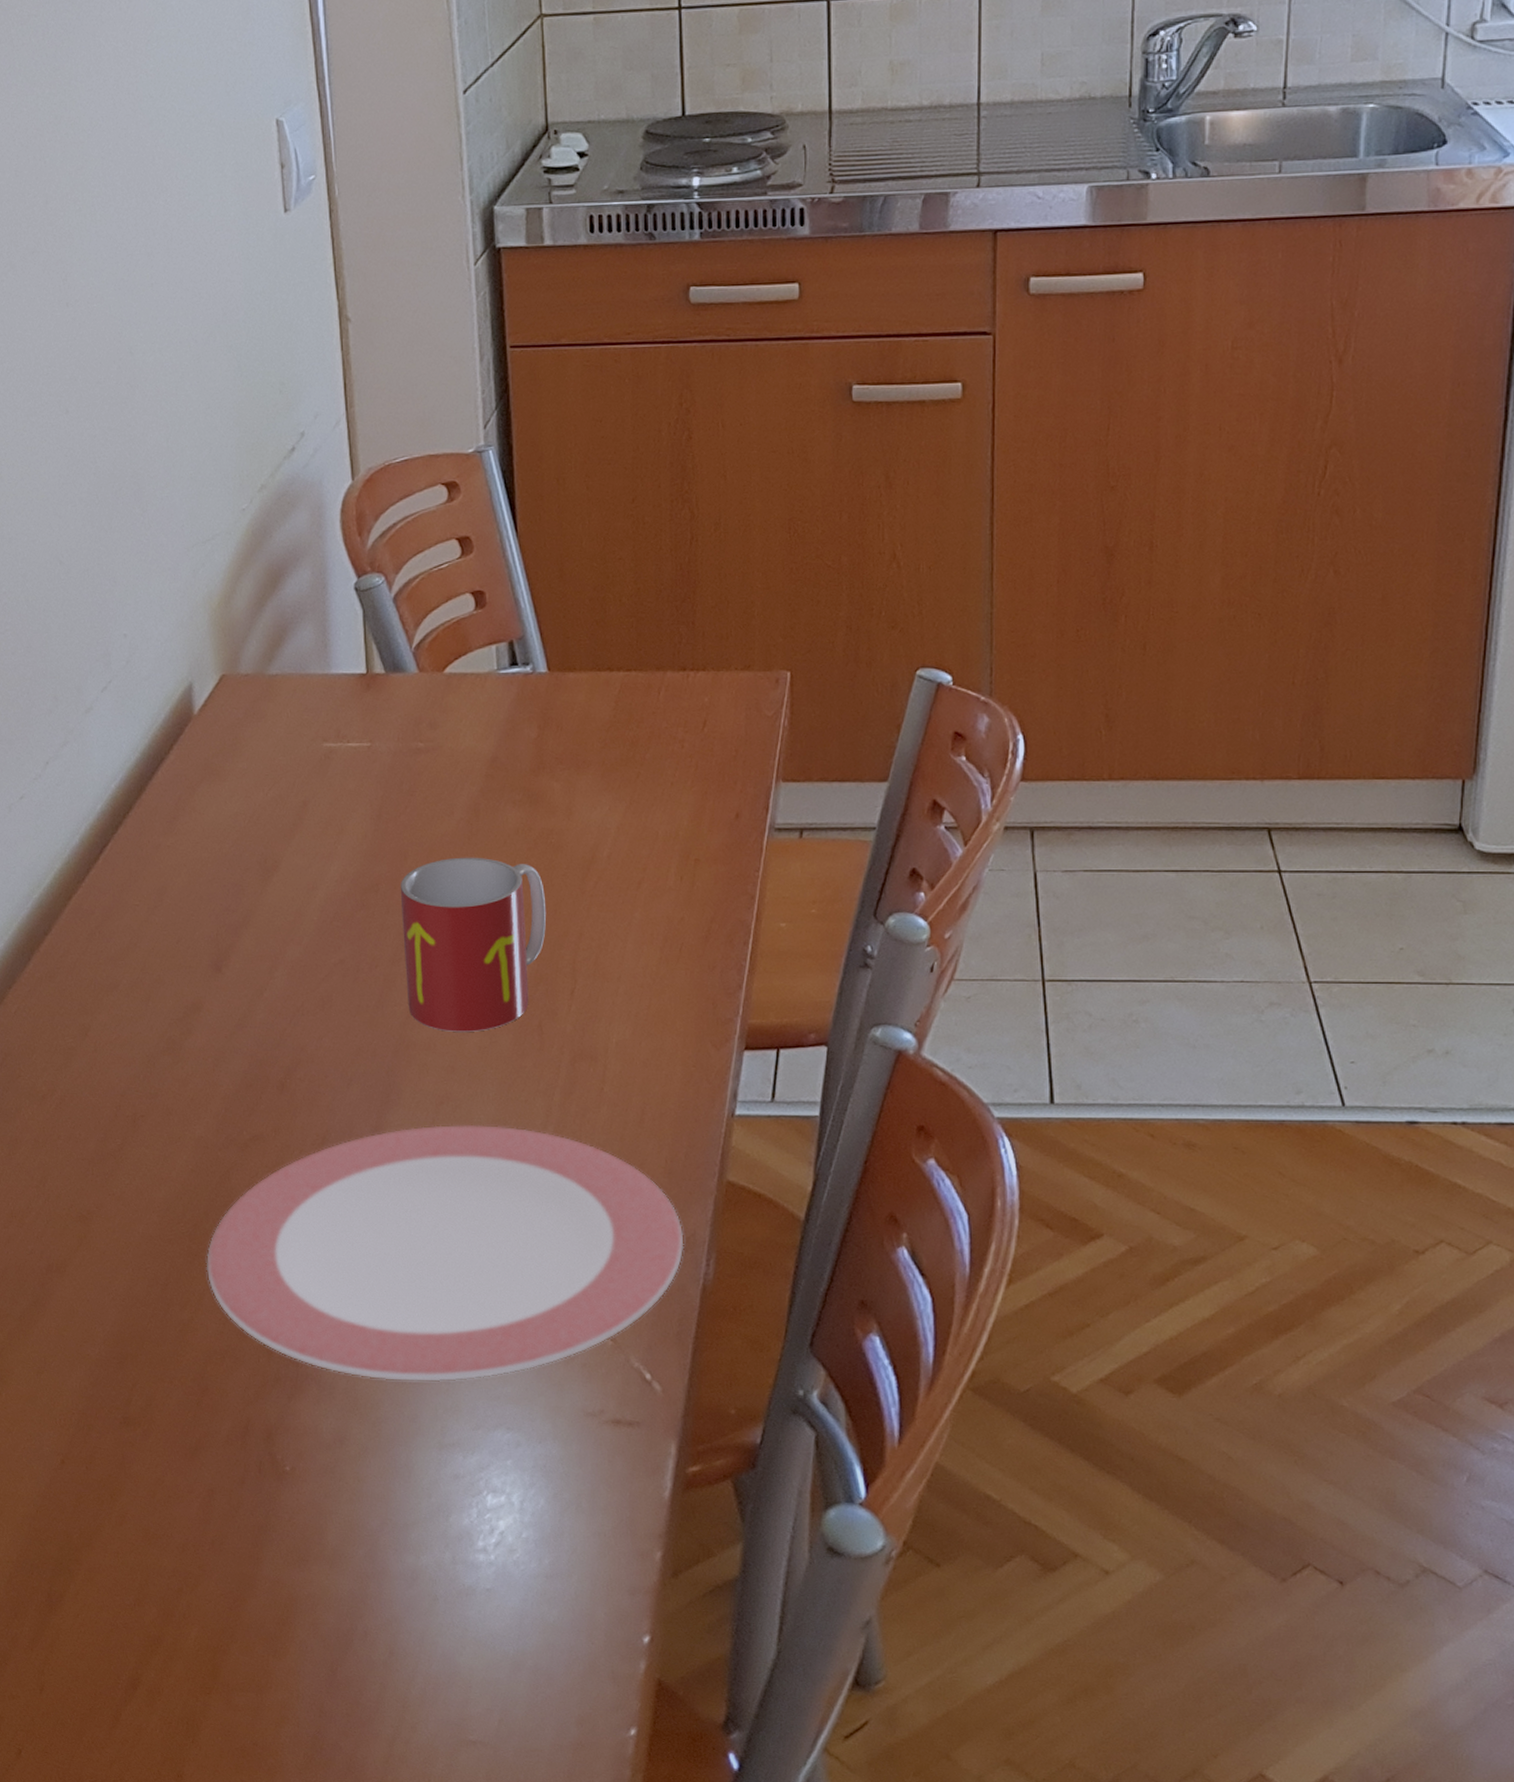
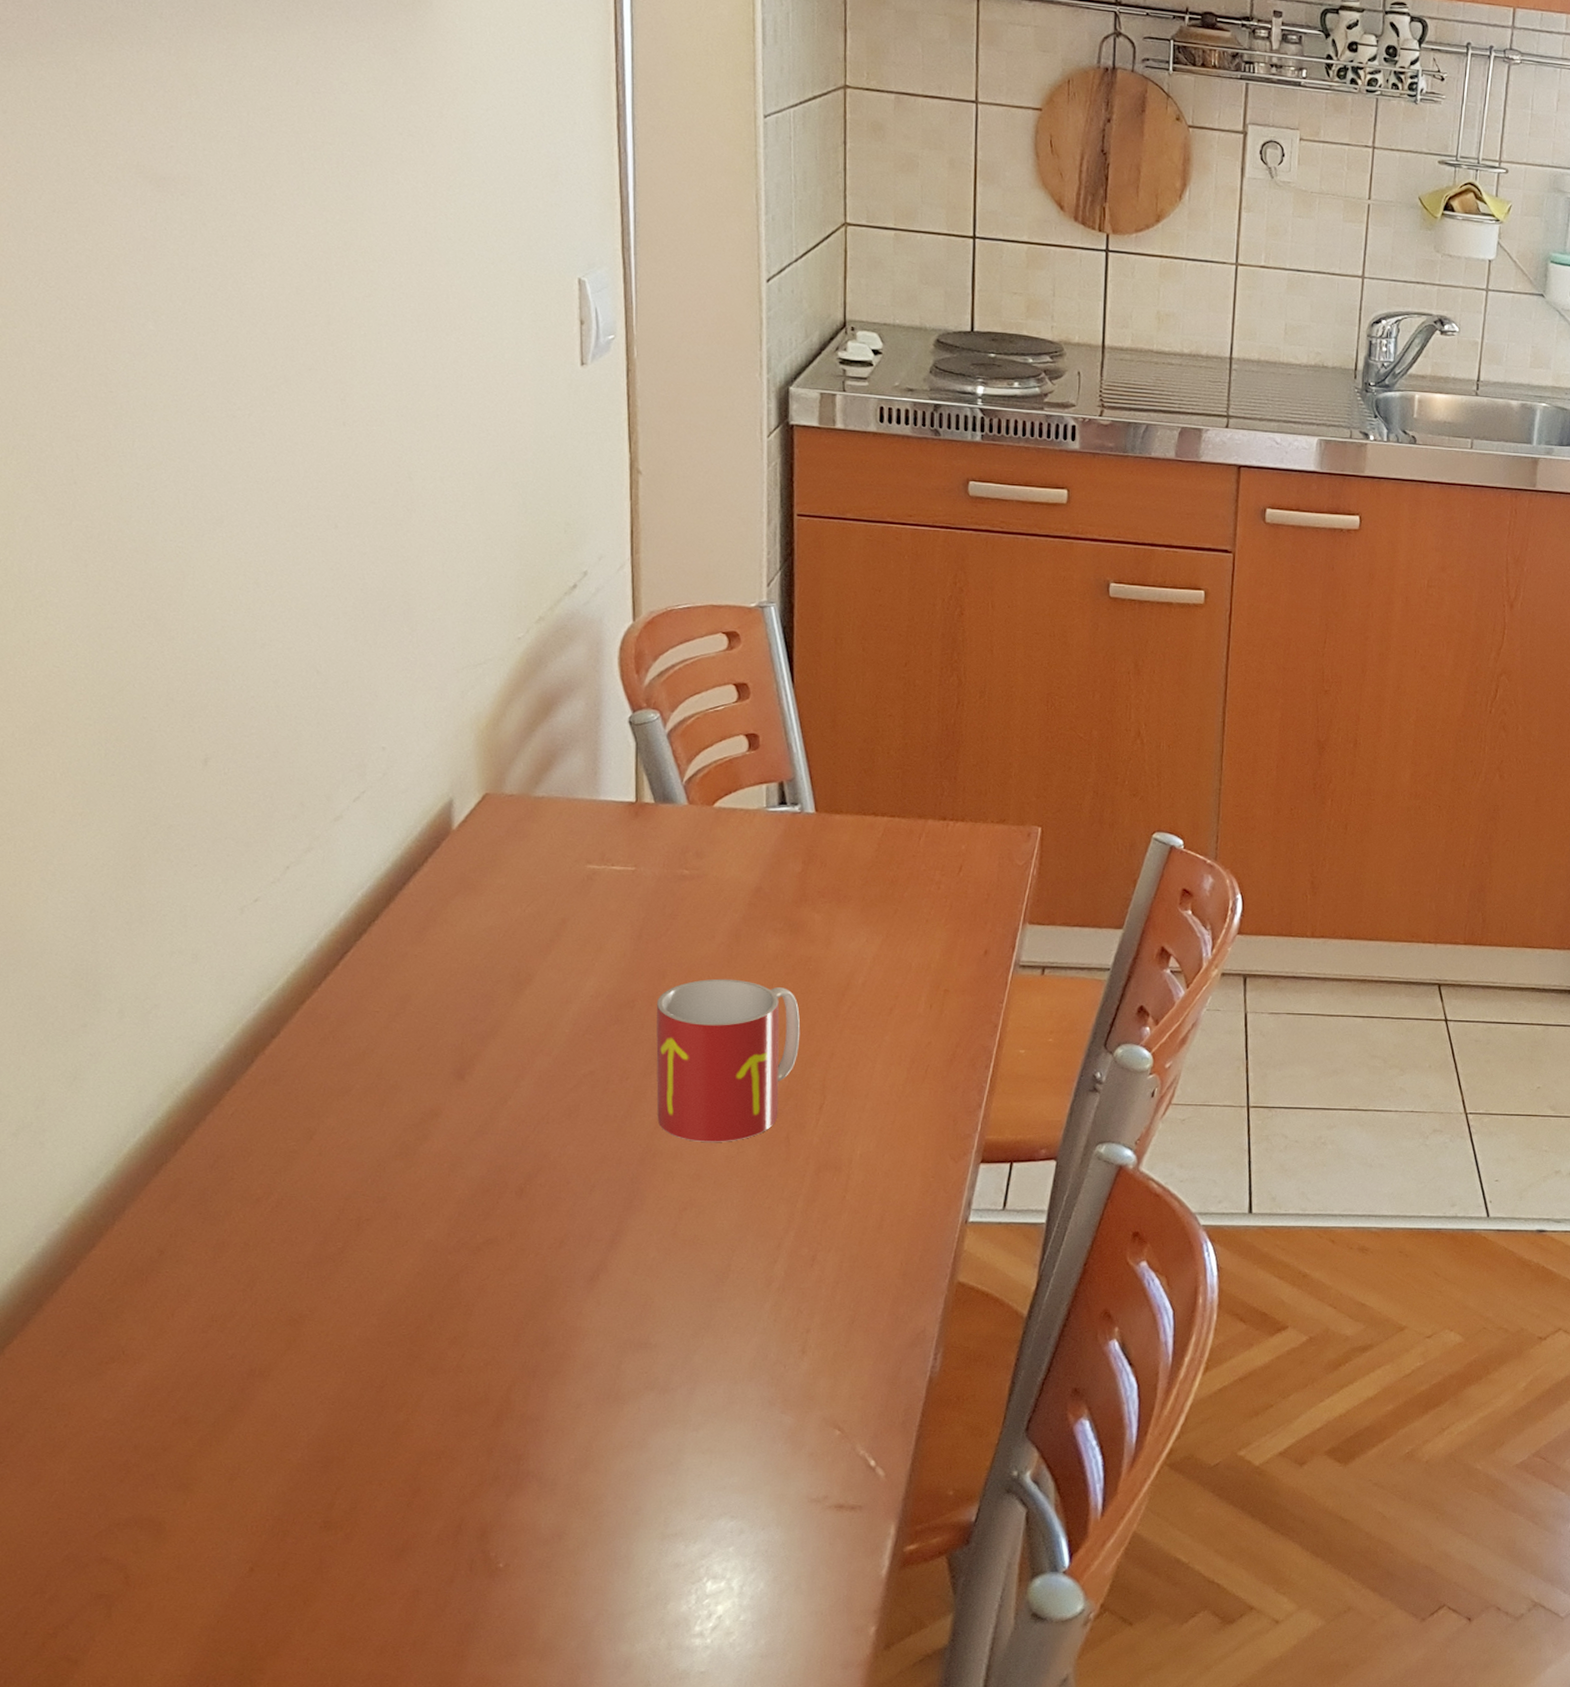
plate: present [206,1125,684,1382] -> none [428,1230,914,1475]

